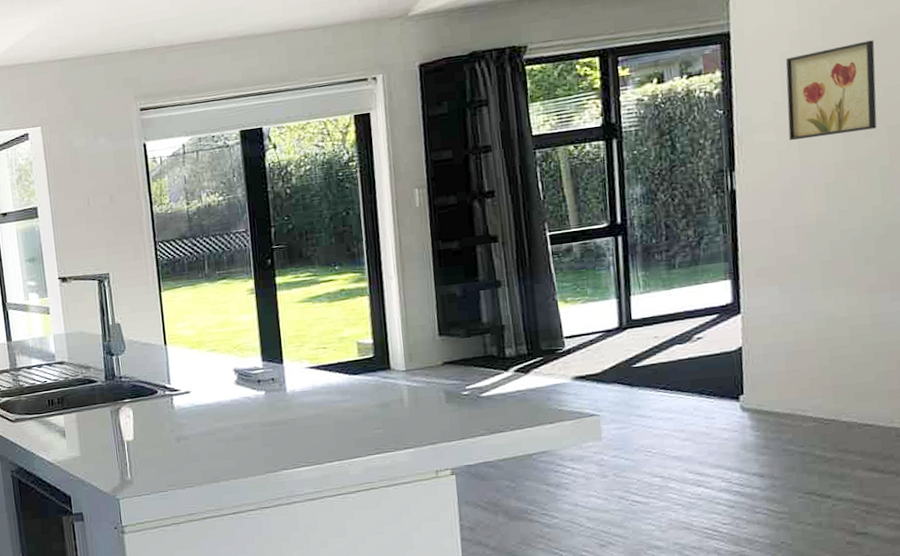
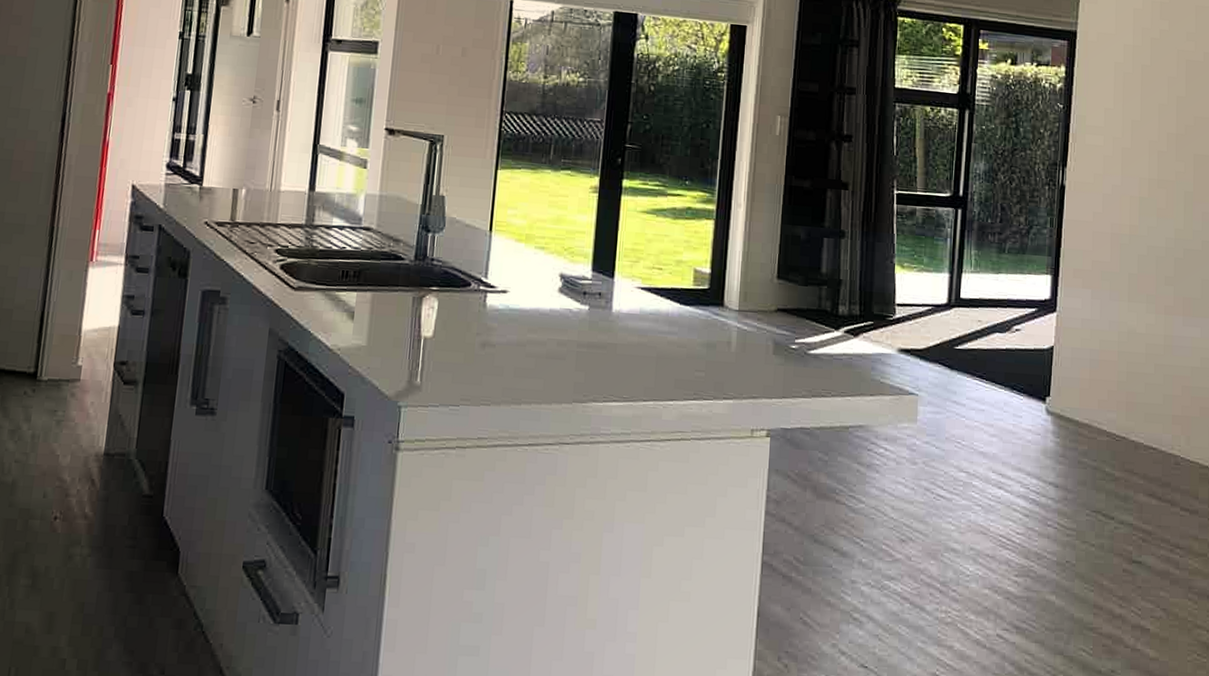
wall art: present [785,40,877,141] -> none [1115,68,1191,154]

